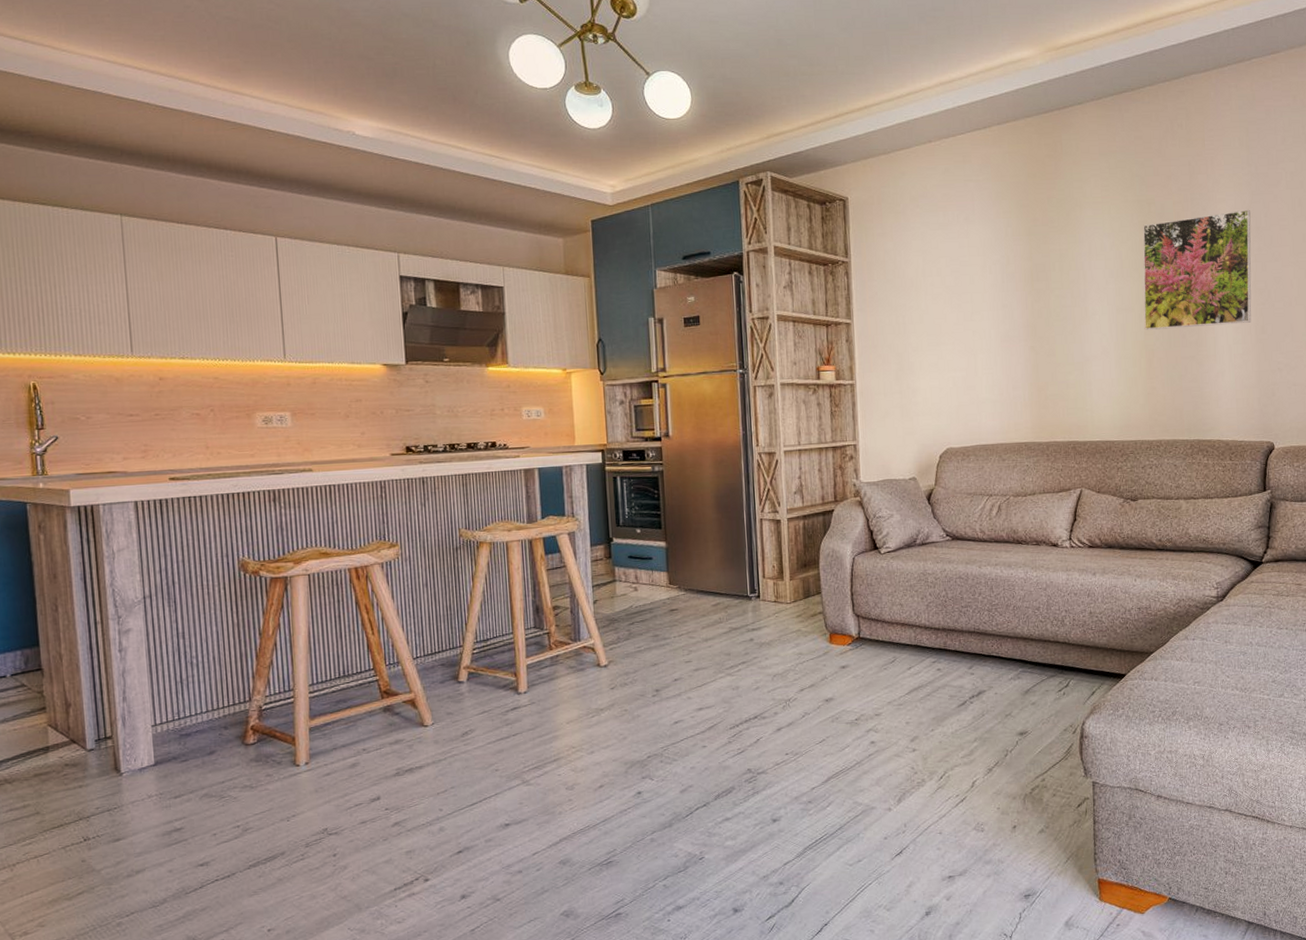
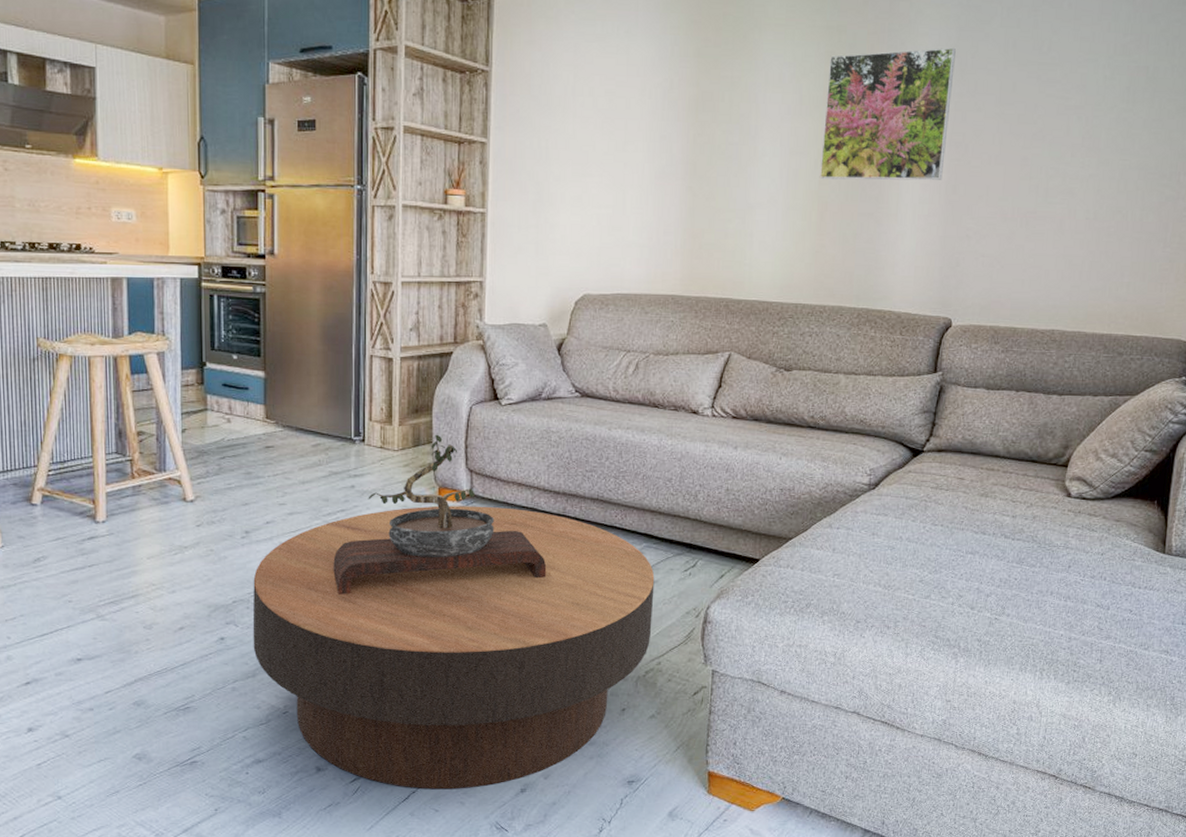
coffee table: none [665,647,1034,921] -> present [252,506,655,790]
bonsai tree: none [737,585,934,741] -> present [333,434,547,594]

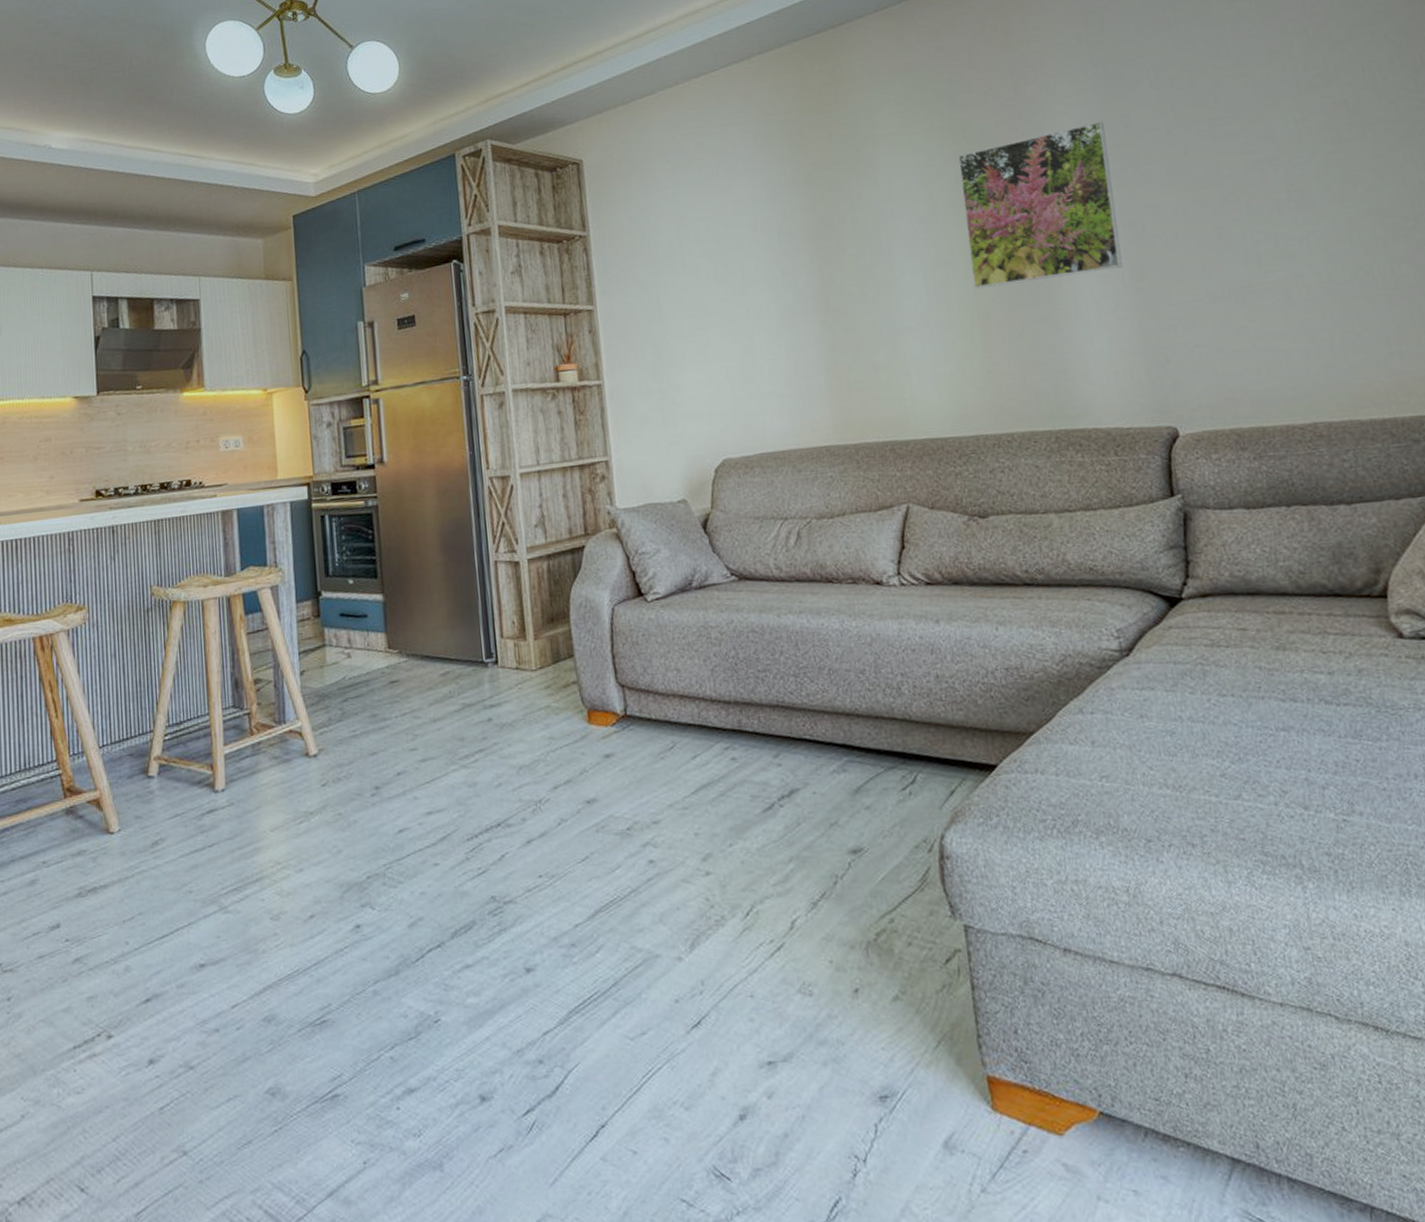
coffee table: present [252,506,655,790] -> none [387,727,876,1121]
bonsai tree: present [333,434,547,594] -> none [475,645,730,858]

